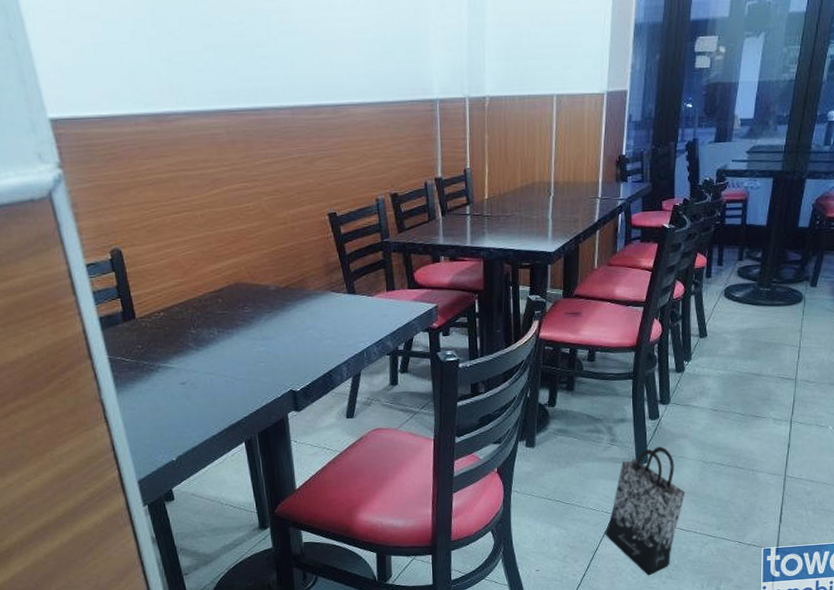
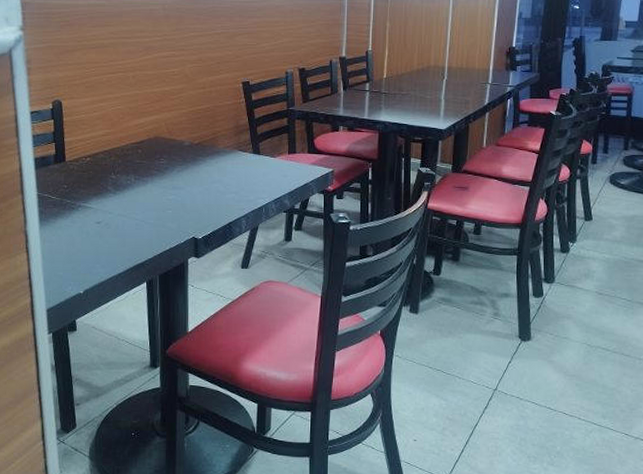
shopping bag: present [605,446,685,576] -> none [485,325,568,460]

